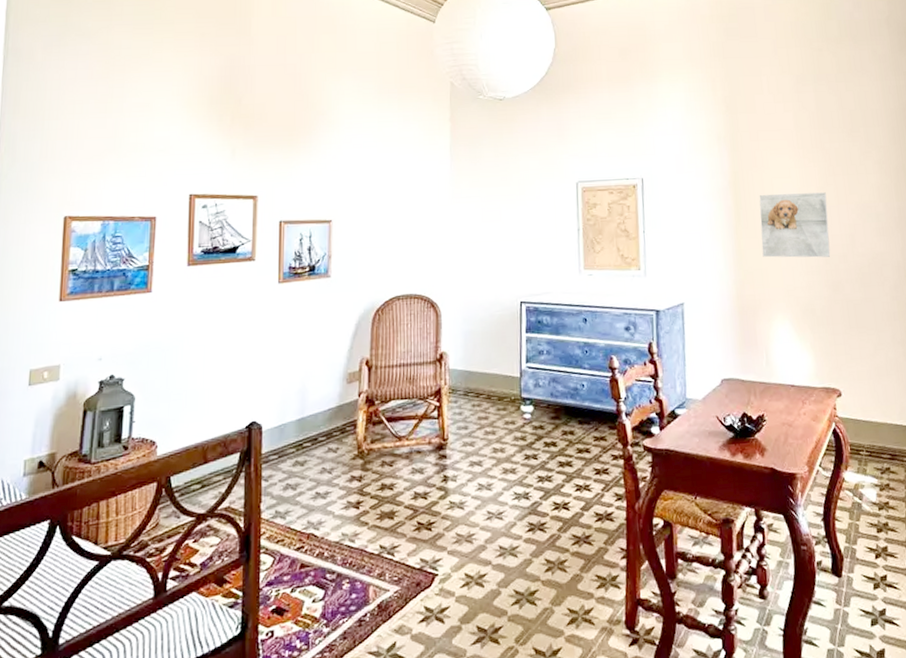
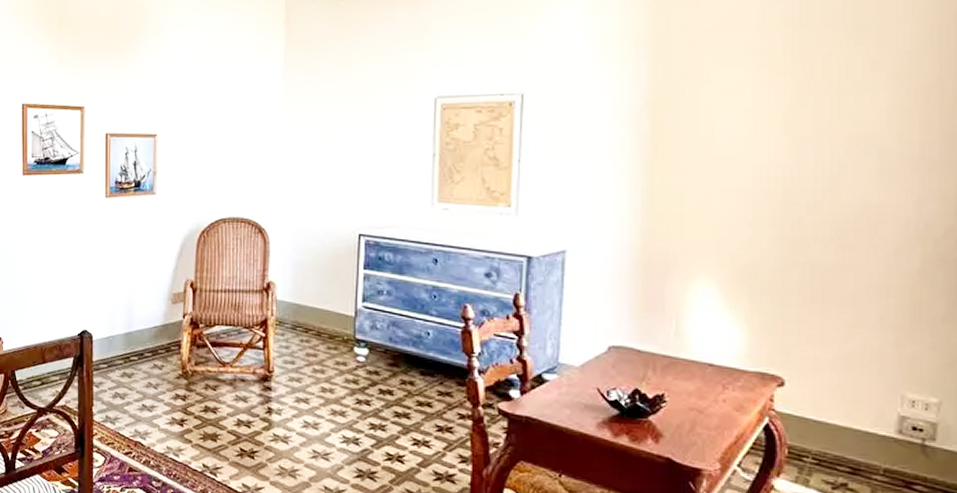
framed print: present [759,192,831,258] -> none [686,117,798,205]

